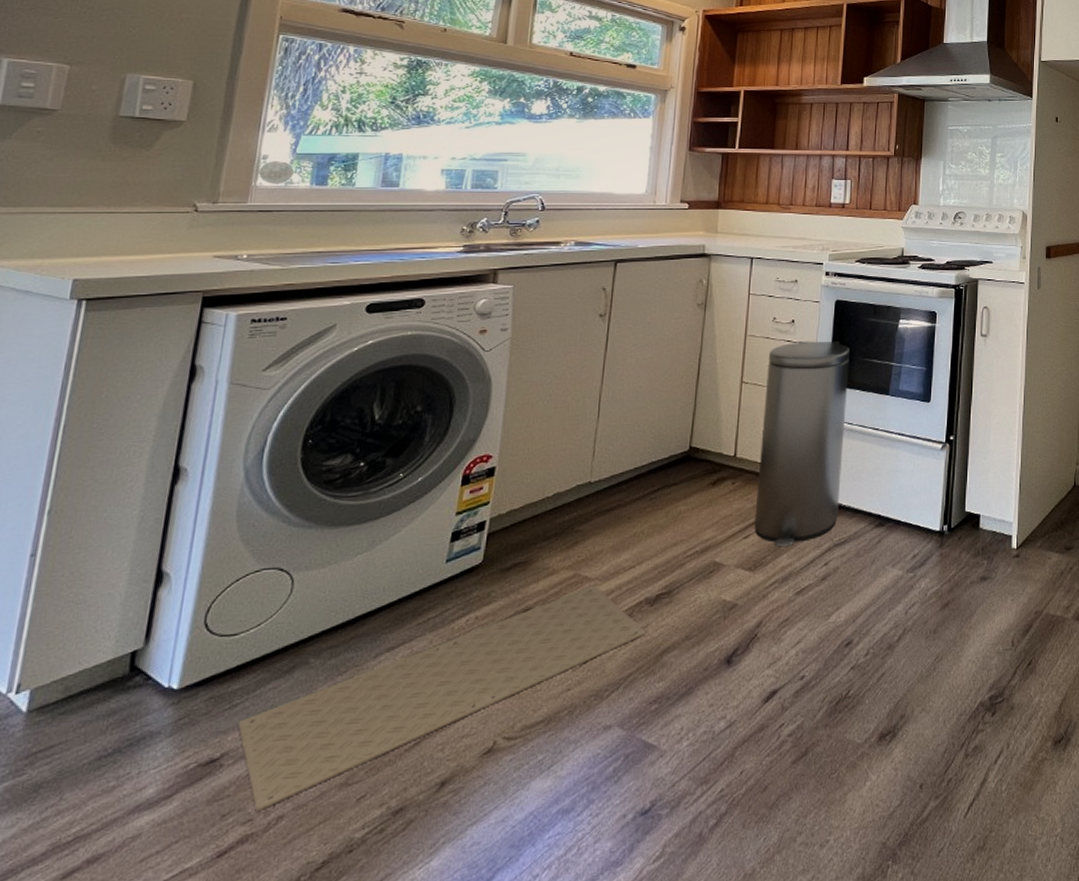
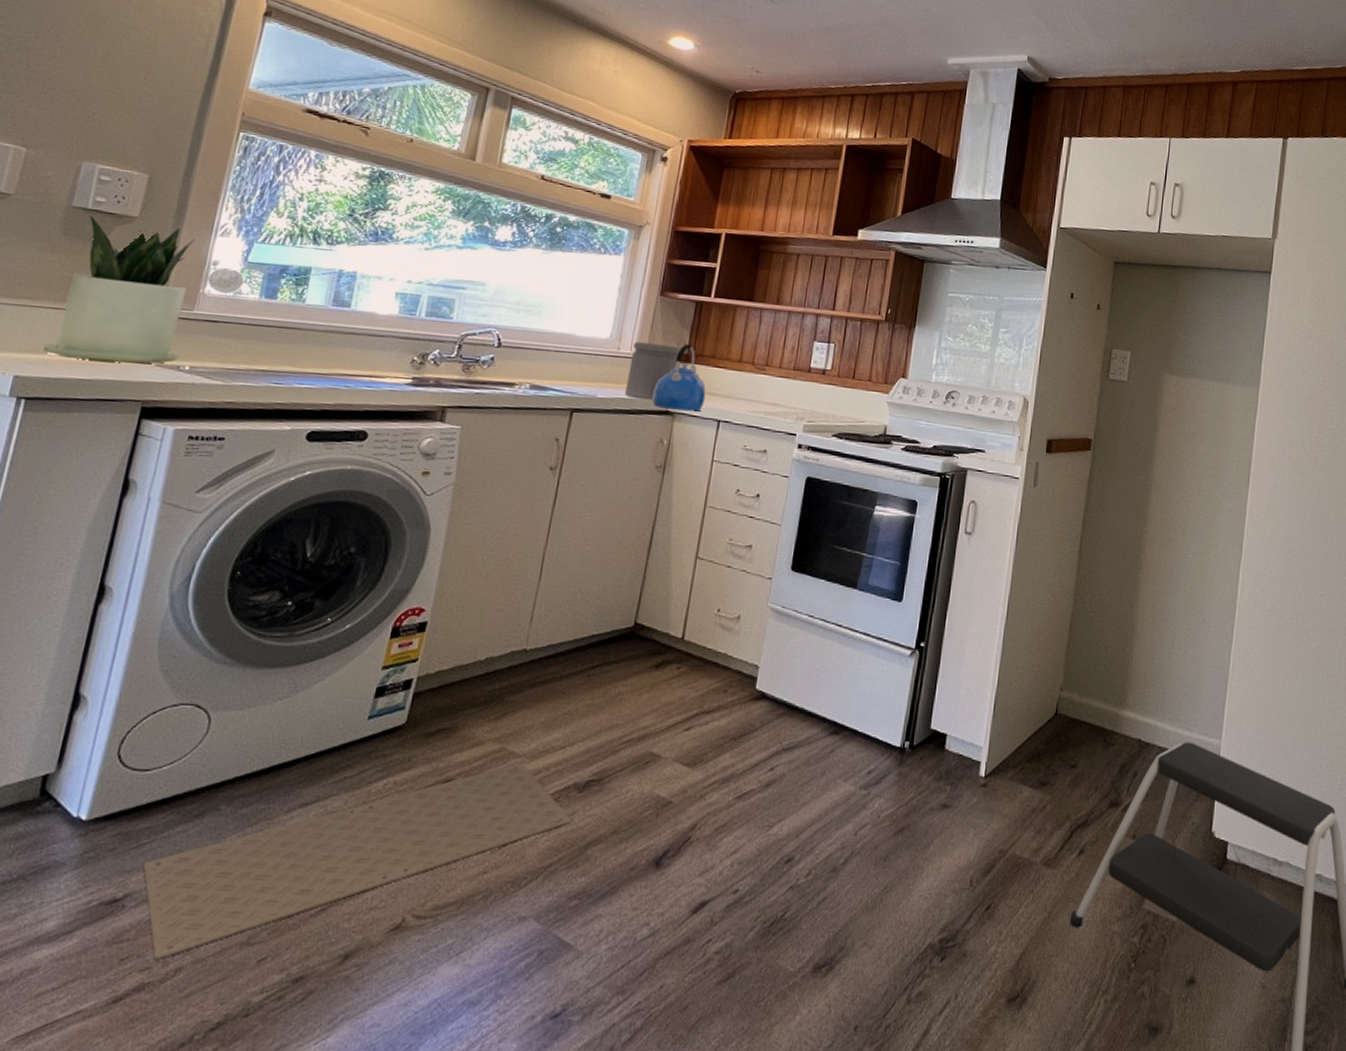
planter: none [98,123,243,258] -> present [41,215,195,364]
jar: none [664,194,713,246] -> present [625,342,682,401]
kettle: none [689,192,739,253] -> present [652,344,707,412]
pedal bin: present [754,341,851,548] -> none [697,519,819,745]

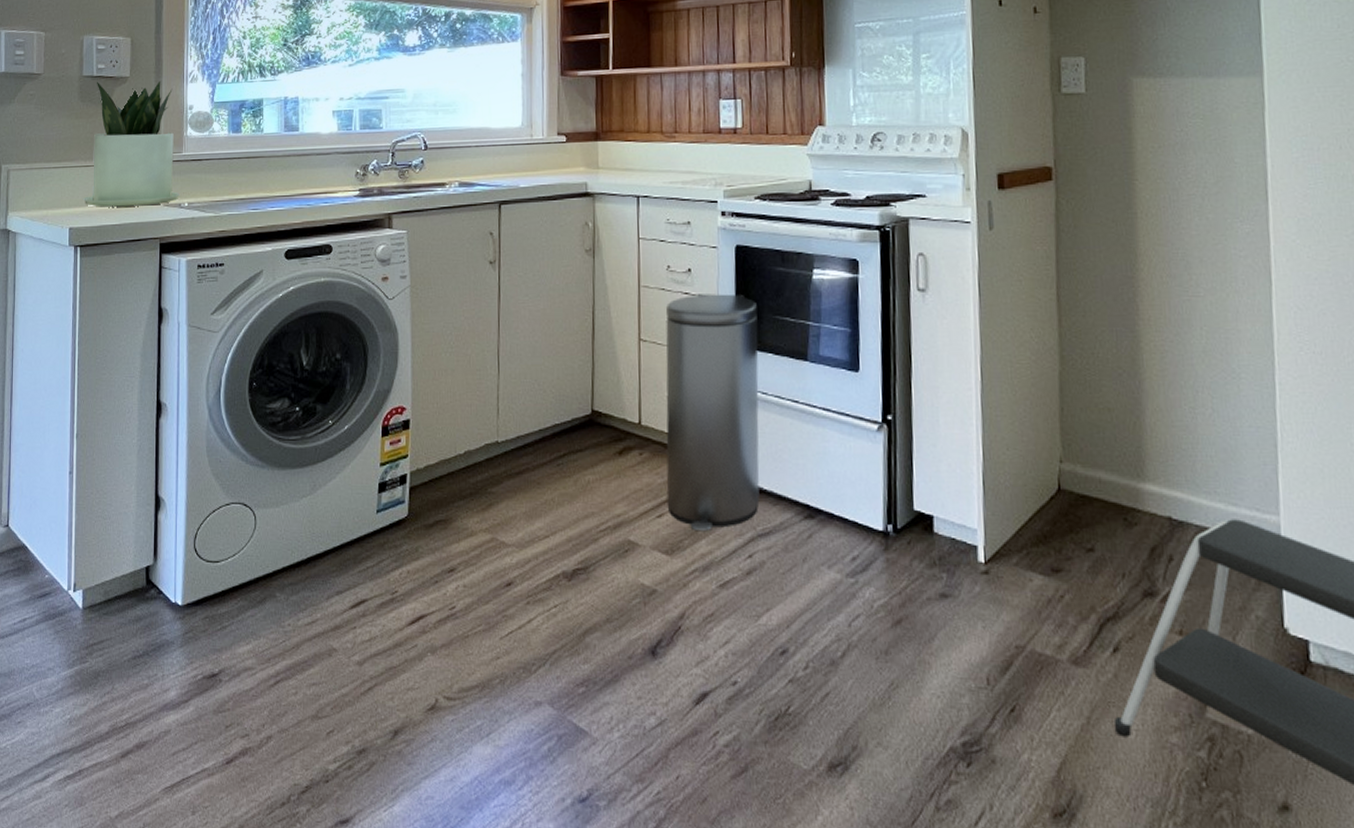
bath mat: present [143,762,573,960] -> none [229,552,568,728]
jar: present [625,342,682,401] -> none [544,125,592,184]
kettle: present [652,344,707,412] -> none [571,121,622,192]
pedal bin: none [697,519,819,745] -> present [665,294,760,532]

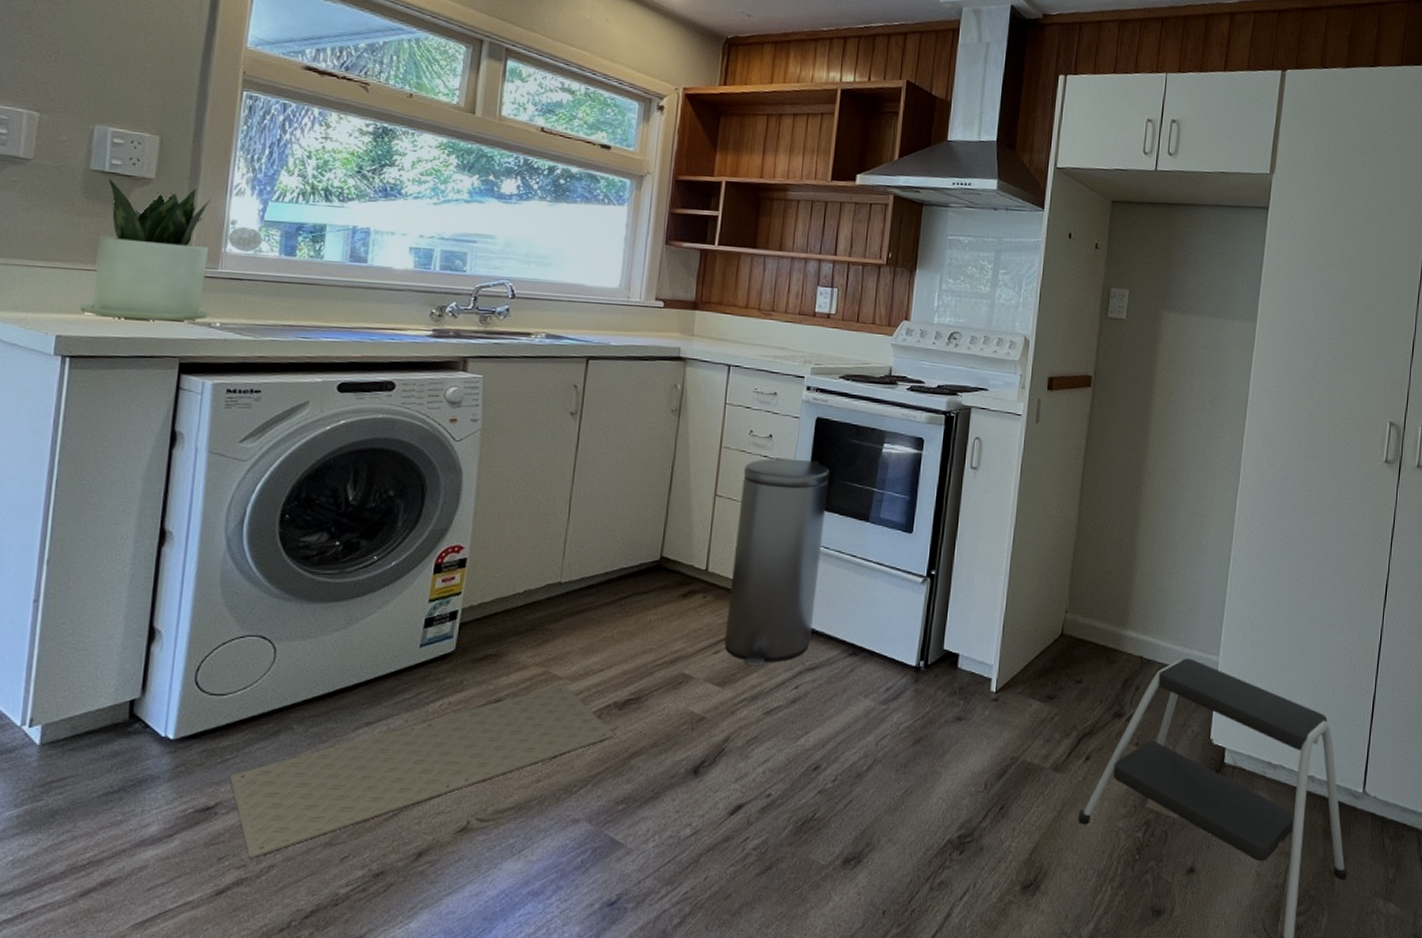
bath mat: none [229,552,568,728] -> present [230,684,616,858]

